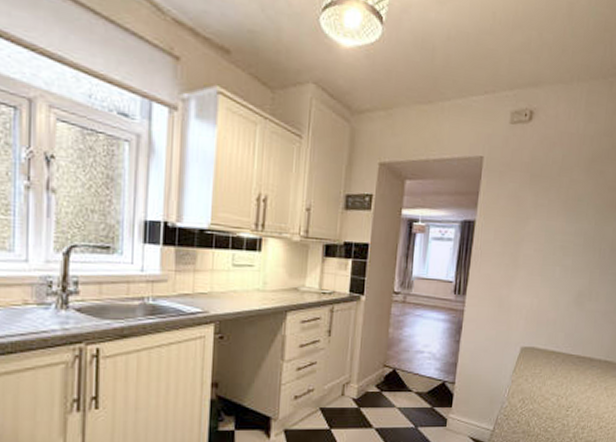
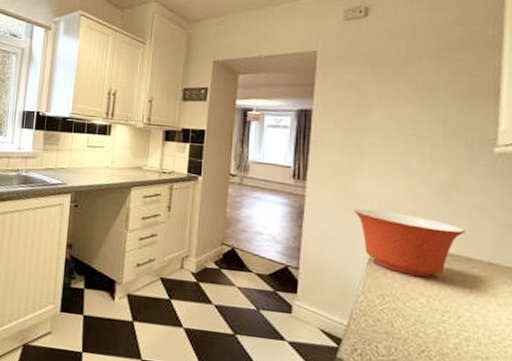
mixing bowl: none [505,320,592,379] -> present [354,208,466,278]

